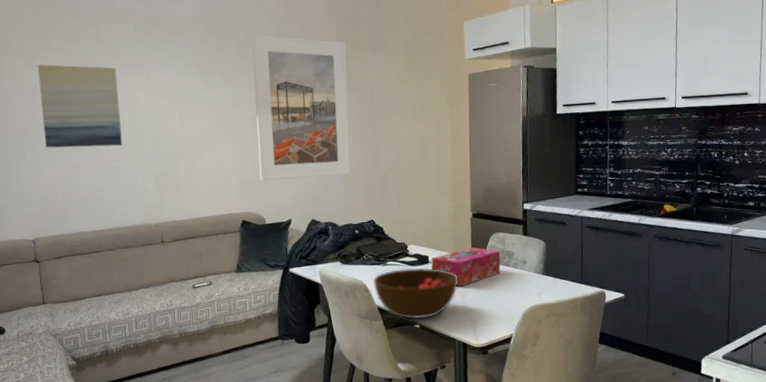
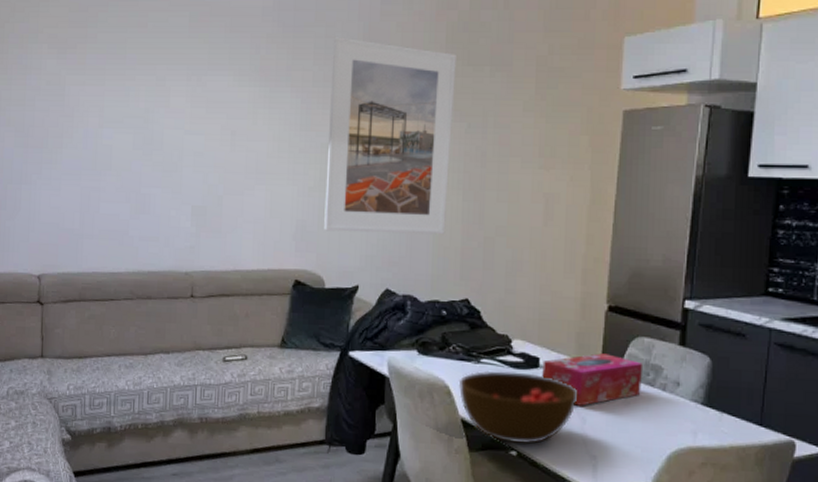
wall art: present [38,64,122,148] -> none [66,57,161,168]

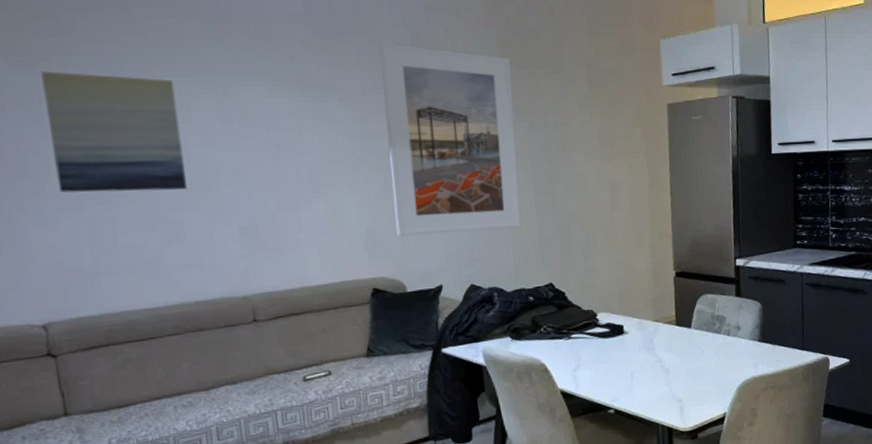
wall art: none [66,57,161,168] -> present [41,71,187,193]
bowl: present [458,370,578,443] -> none [553,339,660,404]
tissue box: present [542,353,644,406] -> none [626,312,711,361]

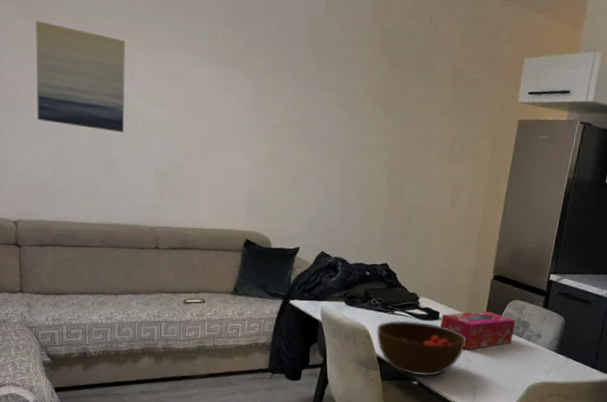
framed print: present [379,42,522,237] -> none [271,29,388,211]
bowl: none [553,339,660,404] -> present [376,320,467,376]
tissue box: none [626,312,711,361] -> present [440,311,516,350]

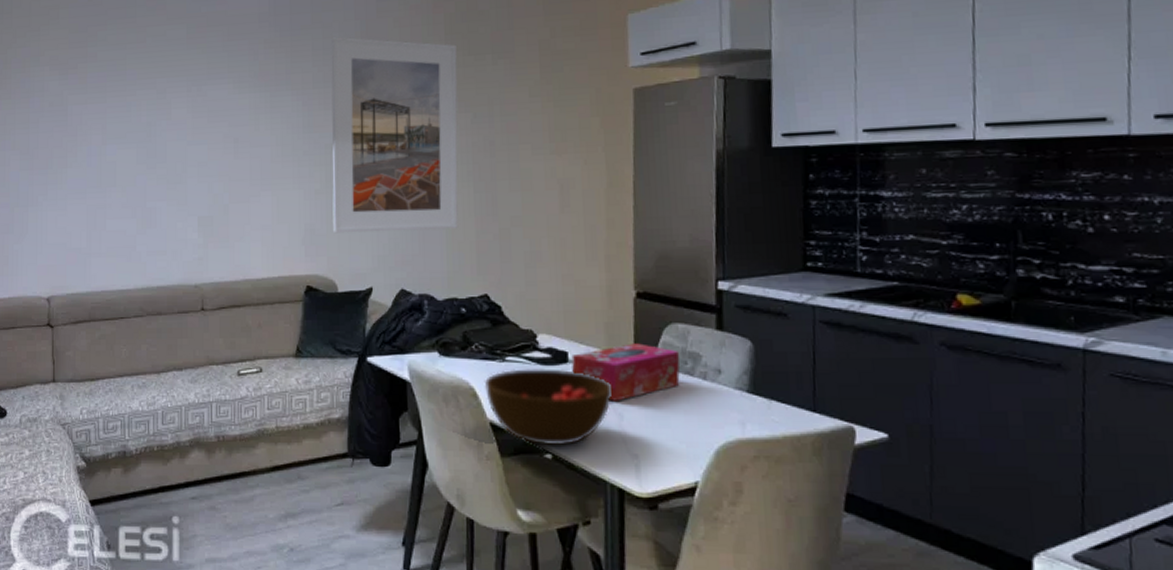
wall art: present [36,21,126,133] -> none [70,77,162,182]
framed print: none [271,29,388,211] -> present [331,36,459,233]

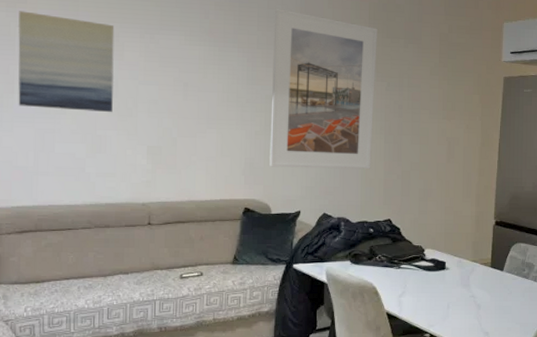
wall art: none [70,77,162,182] -> present [18,11,115,113]
bowl: present [484,369,613,445] -> none [384,274,475,327]
tissue box: present [571,343,680,401] -> none [448,256,521,296]

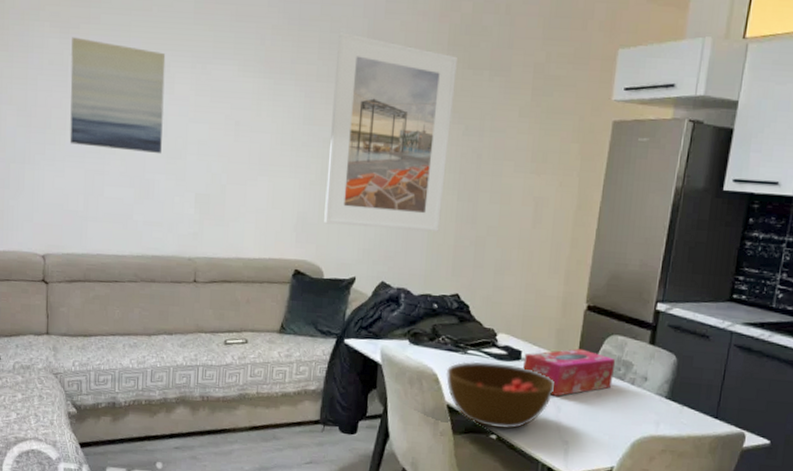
bowl: none [384,274,475,327] -> present [446,361,555,429]
tissue box: none [448,256,521,296] -> present [523,349,616,396]

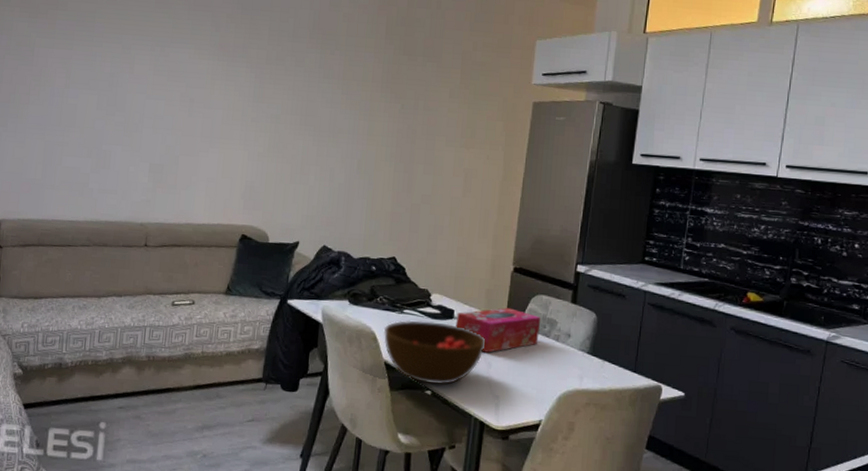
wall art: present [69,37,166,154] -> none [32,21,127,128]
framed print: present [324,31,458,232] -> none [270,21,394,200]

